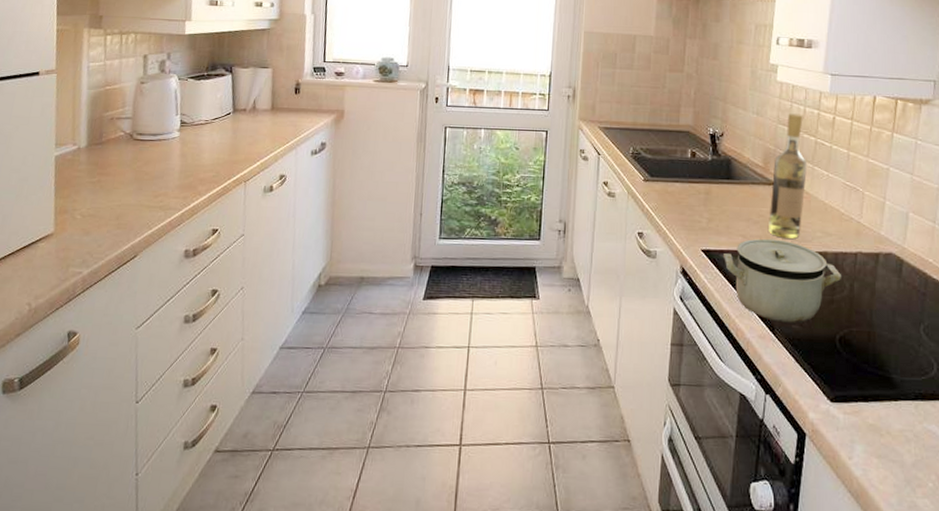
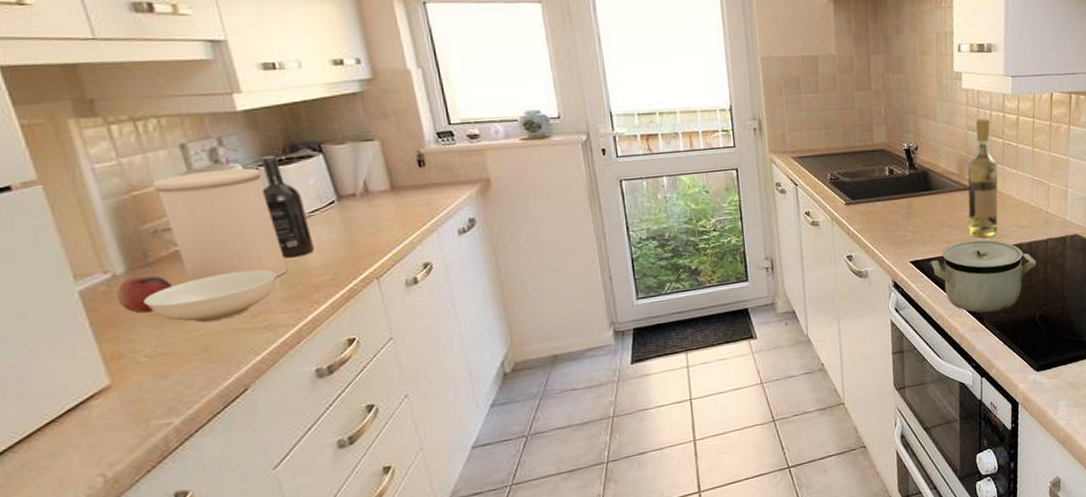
fruit: none [75,152,111,181] -> present [115,275,172,314]
bowl: none [91,158,179,195] -> present [144,269,277,322]
canister: none [119,77,188,168] -> present [152,167,288,283]
wine bottle: none [185,71,210,154] -> present [259,156,314,258]

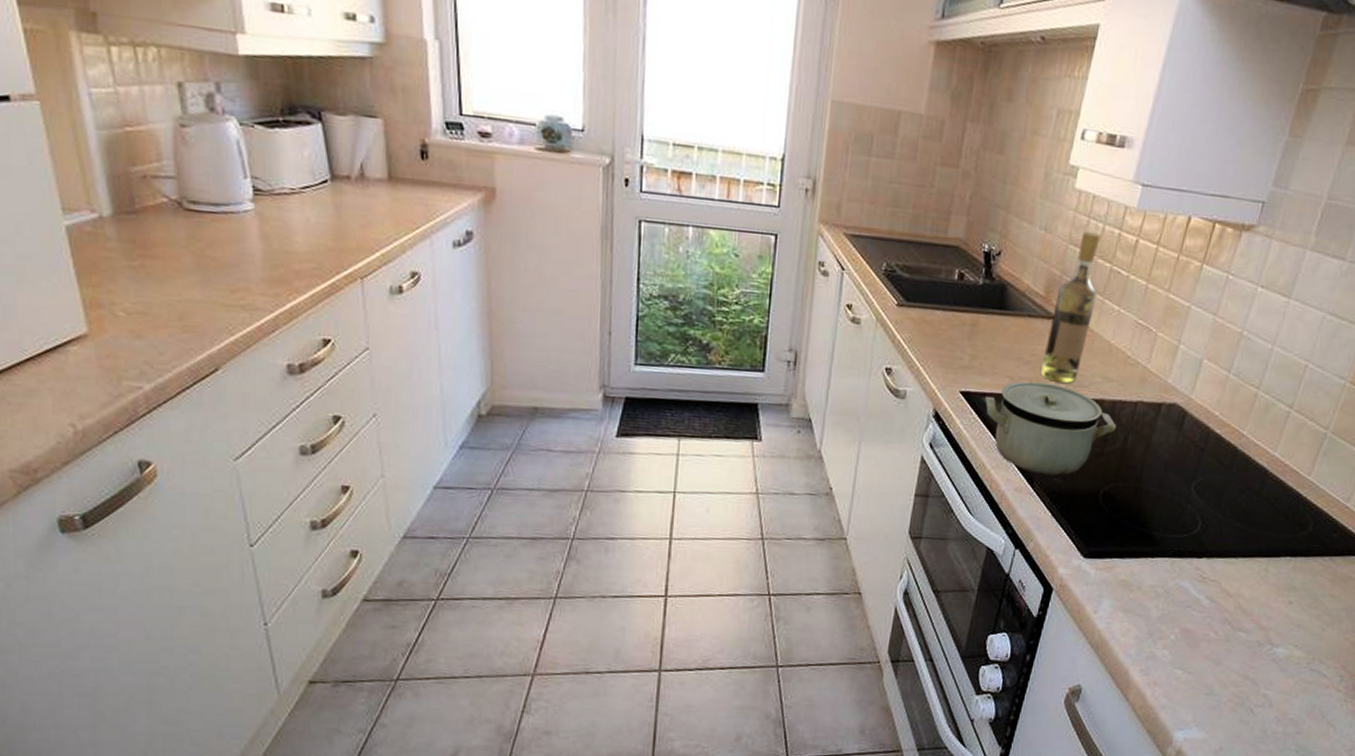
fruit: present [115,275,172,314] -> none [100,222,155,265]
bowl: present [144,269,277,322] -> none [127,237,260,289]
canister: present [152,167,288,283] -> none [147,117,271,255]
wine bottle: present [259,156,314,258] -> none [254,114,300,236]

